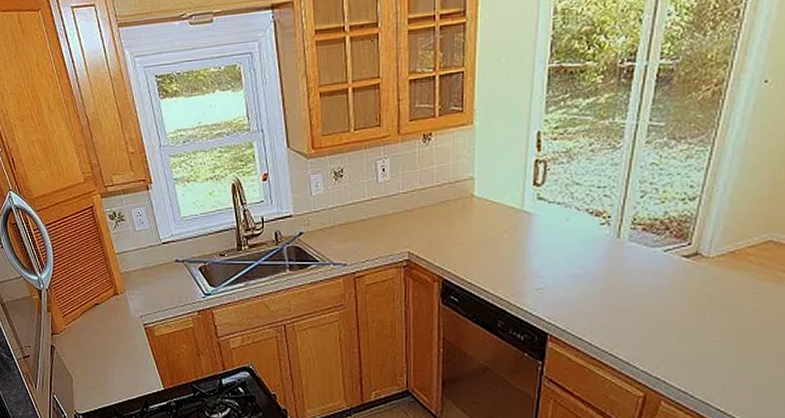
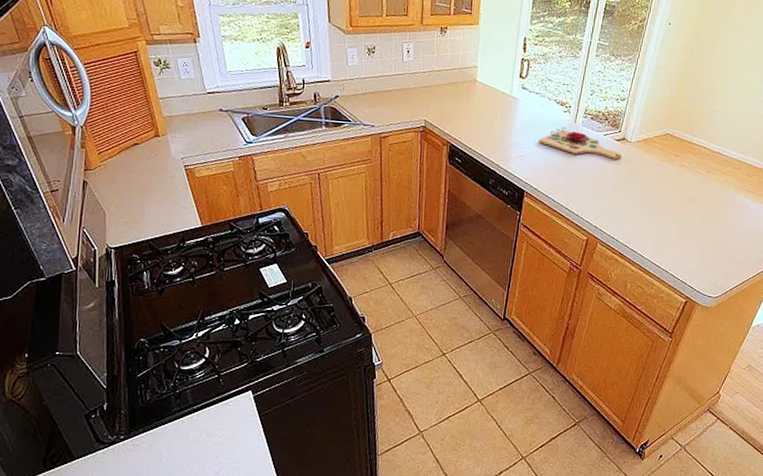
cutting board: none [565,245,695,283] -> present [539,127,623,159]

